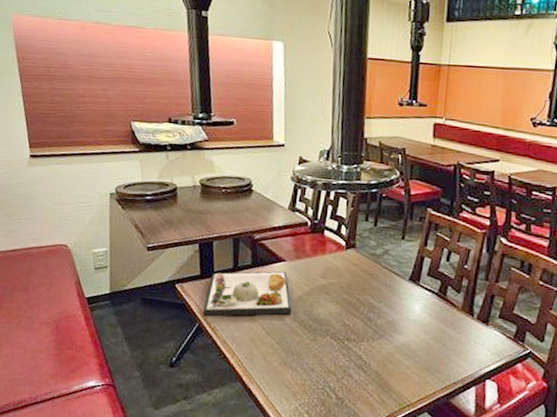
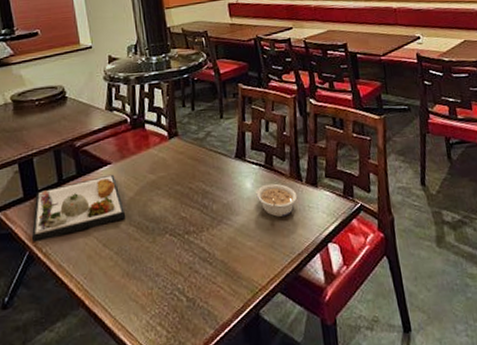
legume: none [423,311,465,345] -> present [256,183,298,217]

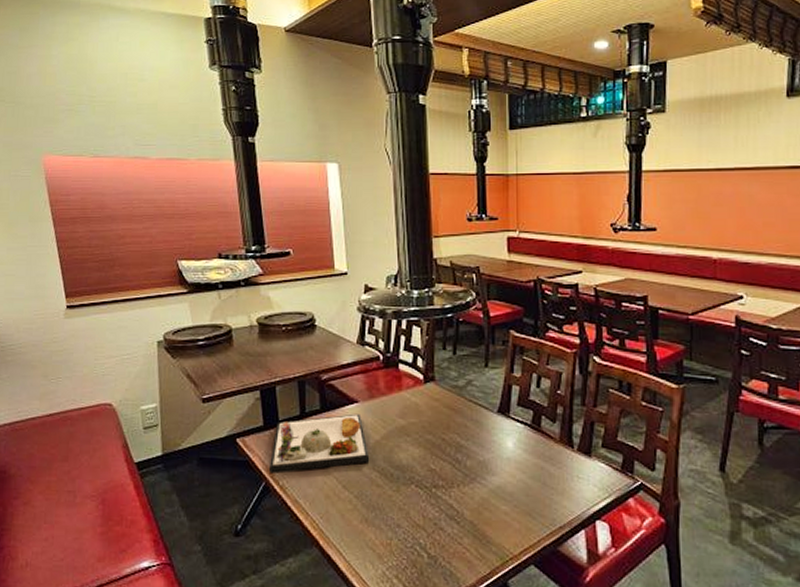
legume: present [256,183,298,217] -> none [518,446,566,484]

